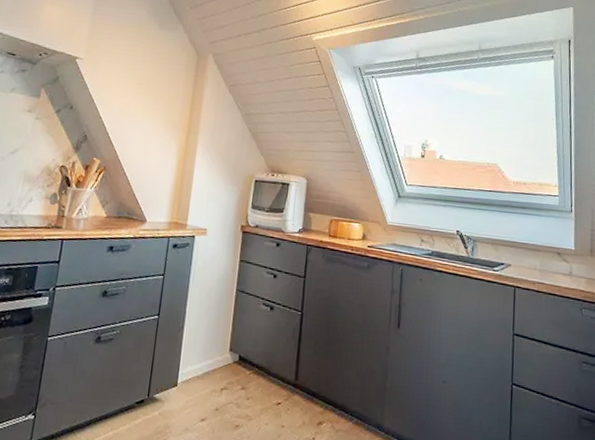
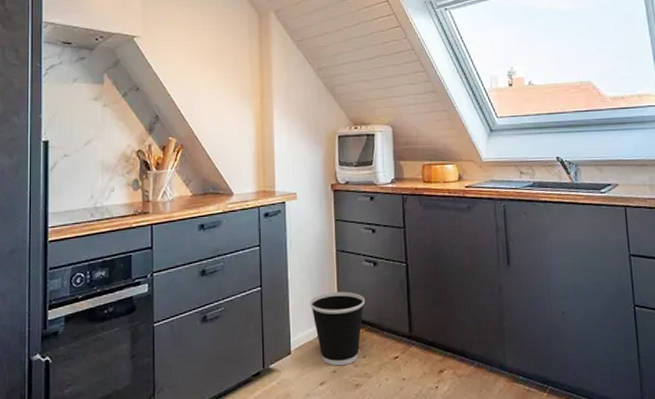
wastebasket: none [203,330,258,405] -> present [310,291,366,366]

